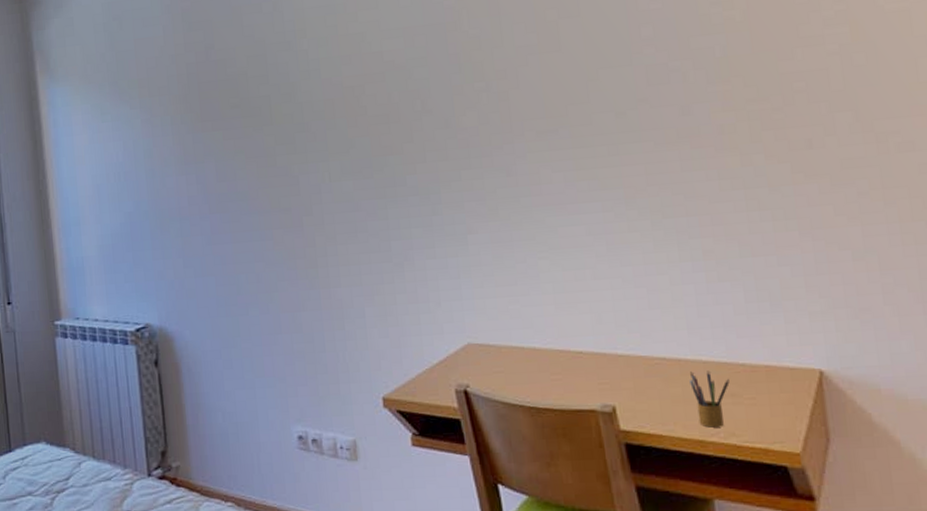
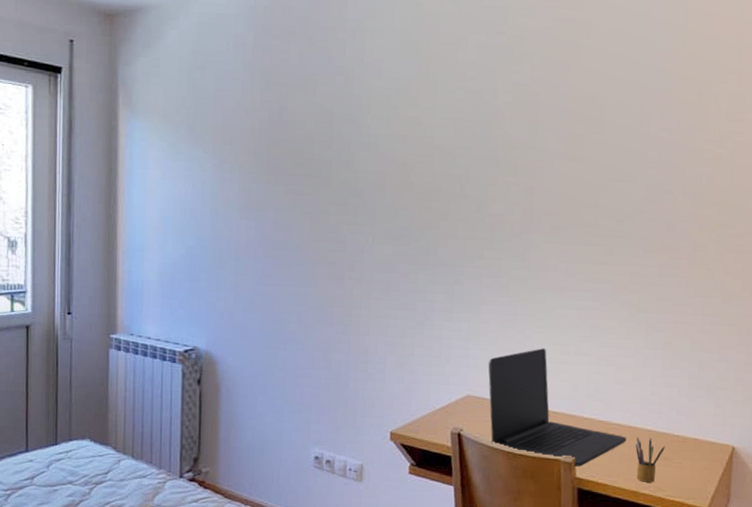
laptop: none [487,276,677,416] -> present [488,348,627,467]

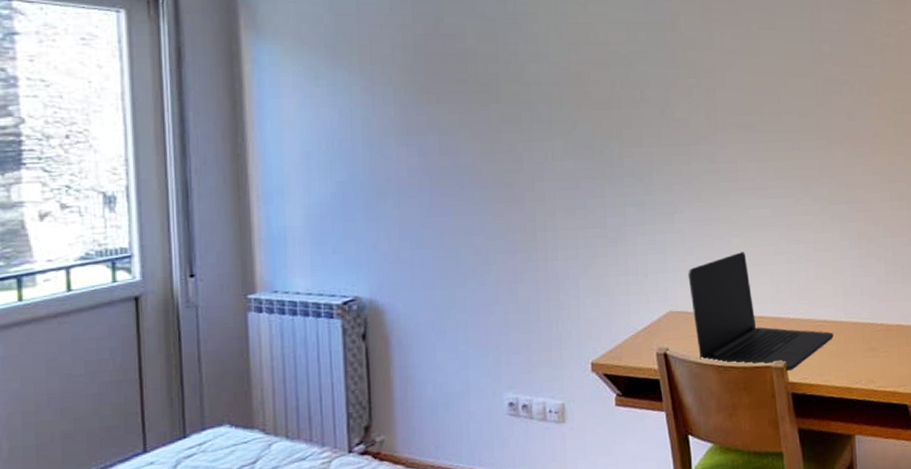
pencil box: present [635,437,665,483] -> none [843,330,871,377]

